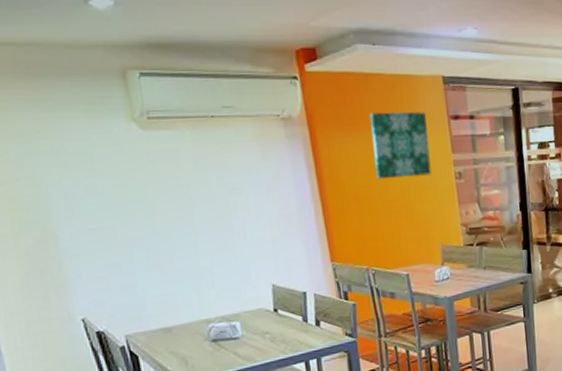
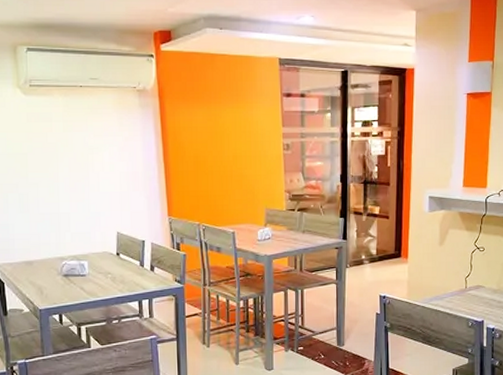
wall art: present [370,112,431,180] -> none [213,88,263,147]

